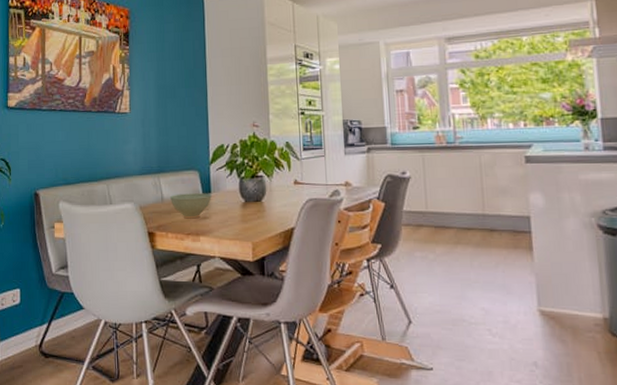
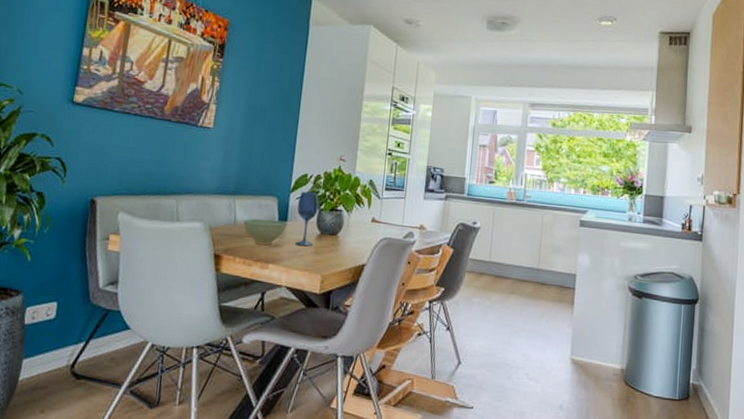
wineglass: none [218,162,240,216] -> present [295,192,319,247]

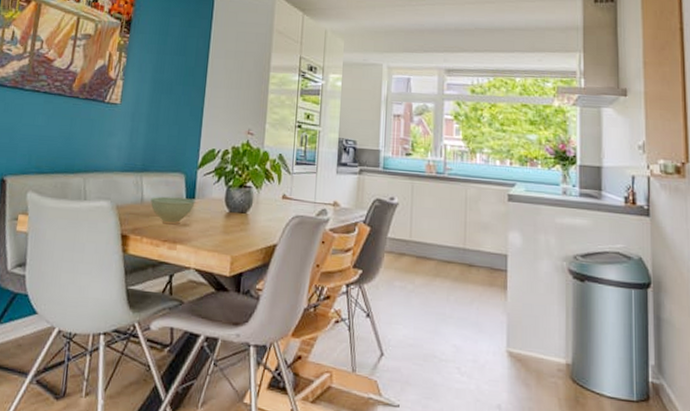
wineglass: present [295,192,319,247] -> none [203,168,228,226]

